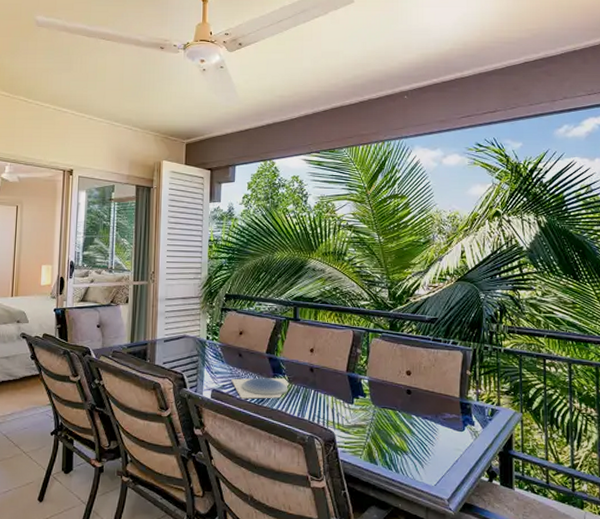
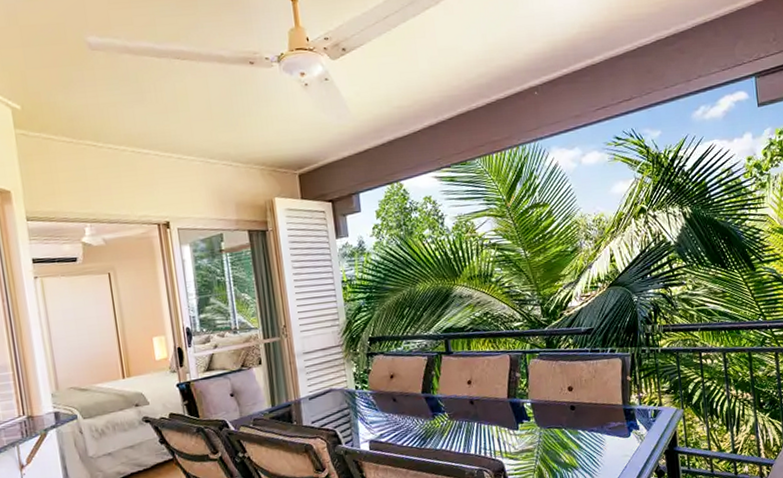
plate: present [231,377,290,399] -> none [388,416,451,445]

